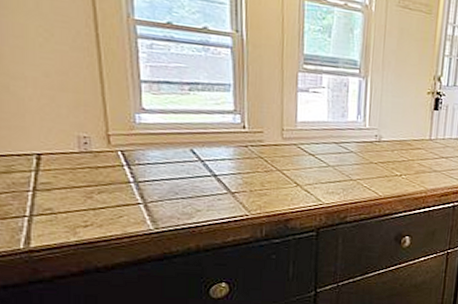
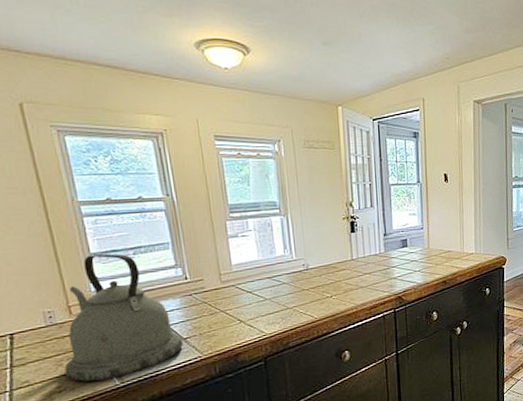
kettle: none [94,82,231,223] -> present [64,253,184,382]

